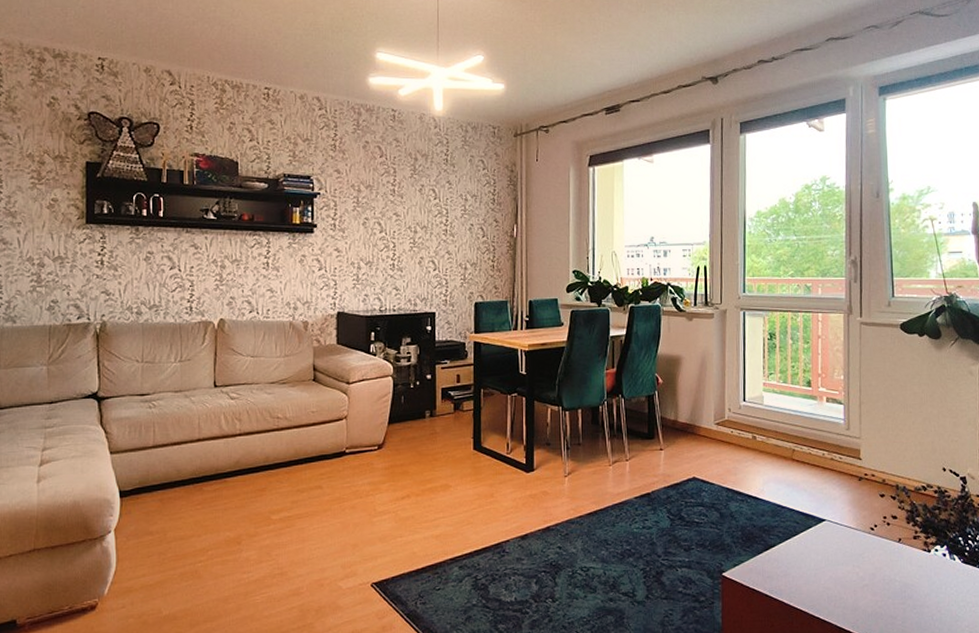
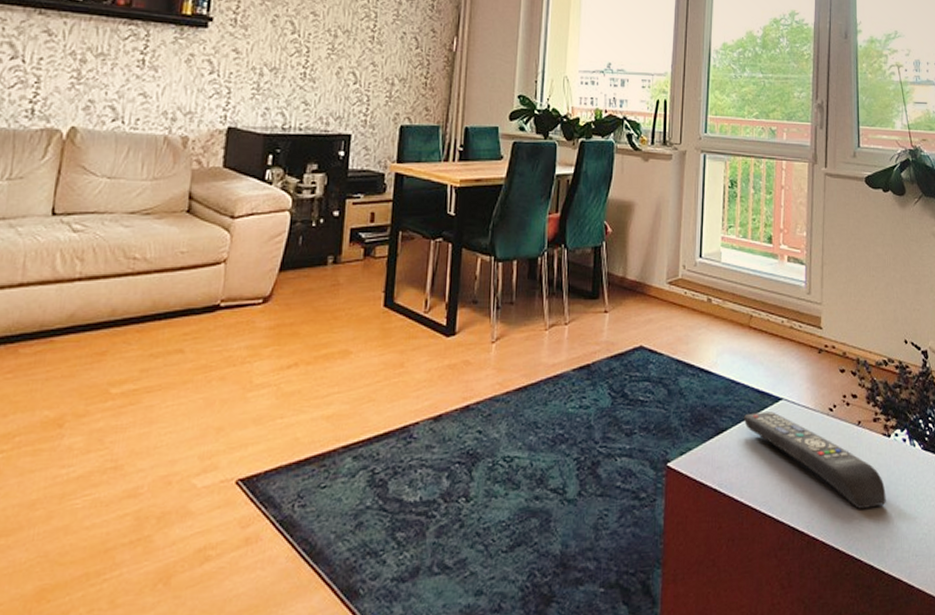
remote control: none [789,531,927,613] -> present [743,411,886,509]

